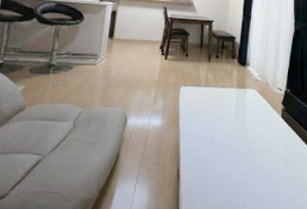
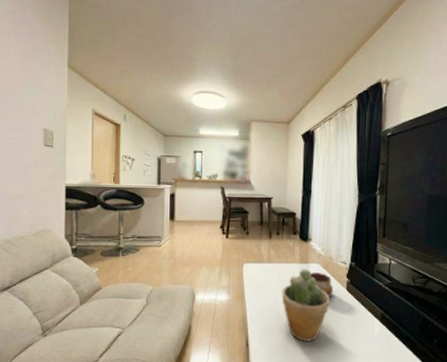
potted plant: none [217,93,266,173] -> present [282,268,331,342]
decorative bowl: none [247,98,269,125] -> present [310,273,334,298]

